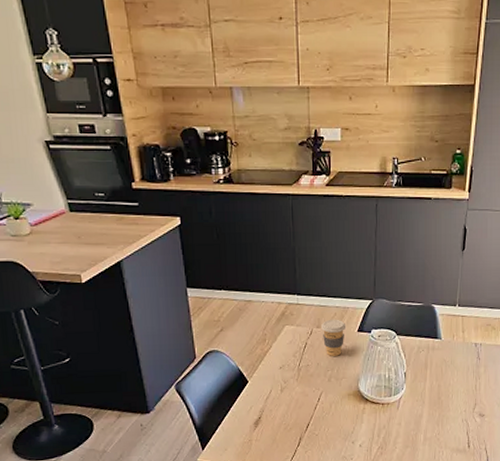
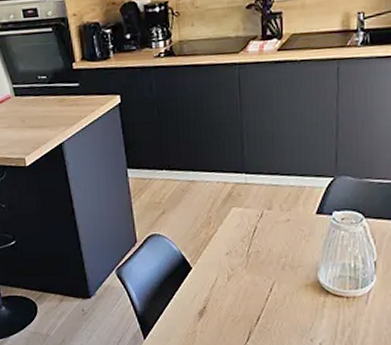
coffee cup: present [321,319,346,356] -> none [273,199,303,242]

